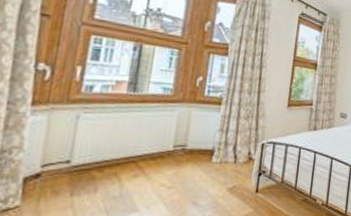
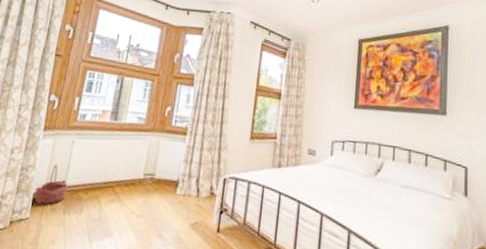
basket: none [24,143,75,188] -> present [34,164,68,204]

